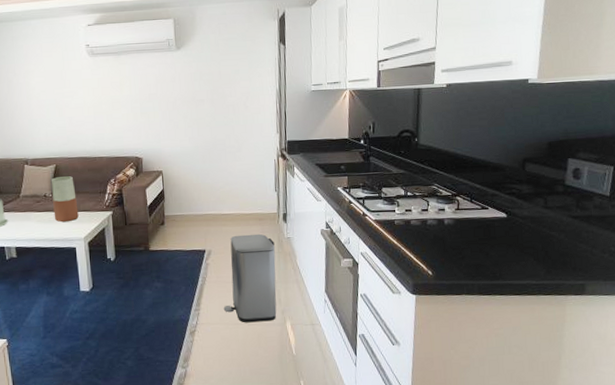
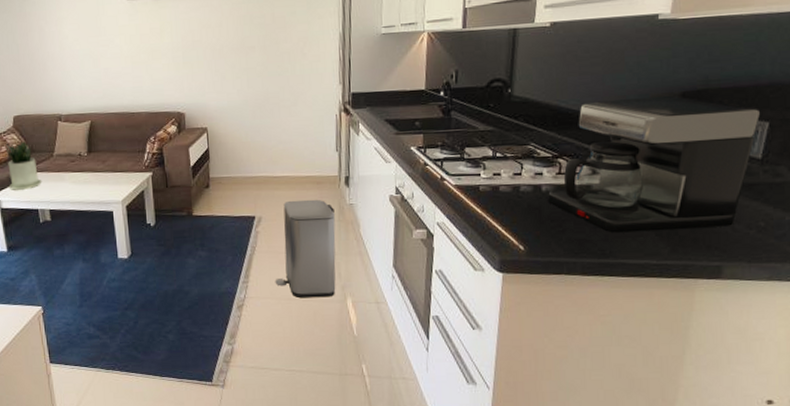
vase: present [52,176,79,223] -> none [87,133,116,184]
coffee maker: none [449,144,607,259] -> present [548,95,760,233]

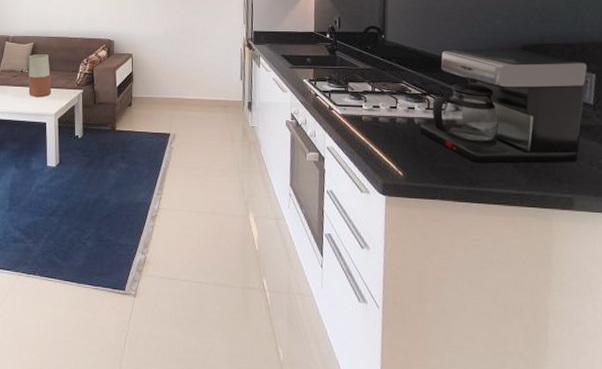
vase: none [87,133,116,184] -> present [28,54,51,98]
pedal bin: present [275,199,336,299] -> none [185,120,240,212]

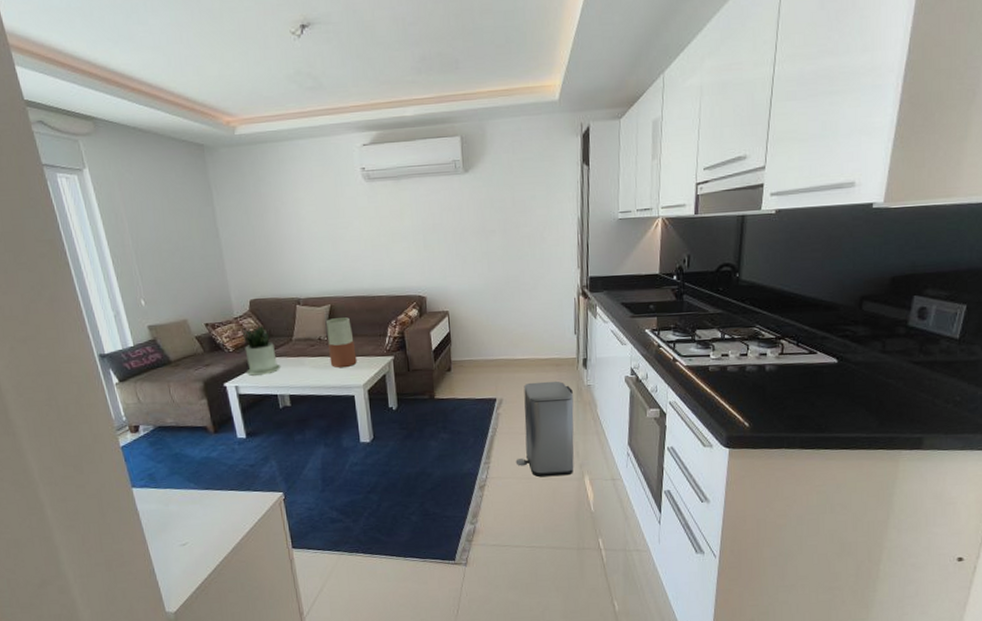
pedal bin: none [185,120,240,212] -> present [515,381,574,478]
coffee maker: present [420,47,587,164] -> none [771,280,959,409]

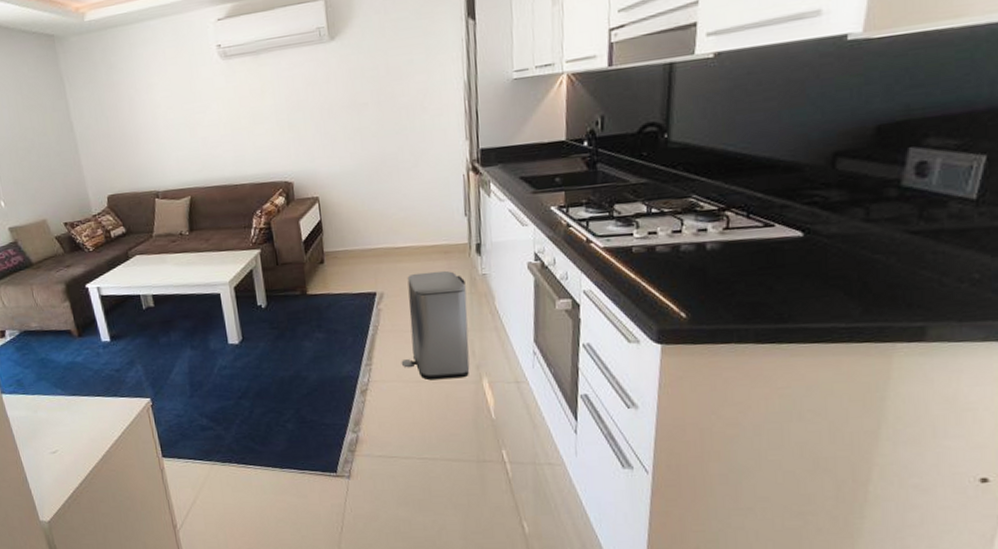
planter: present [241,324,281,376] -> none [100,221,143,276]
vase: present [326,317,357,369] -> none [187,209,222,265]

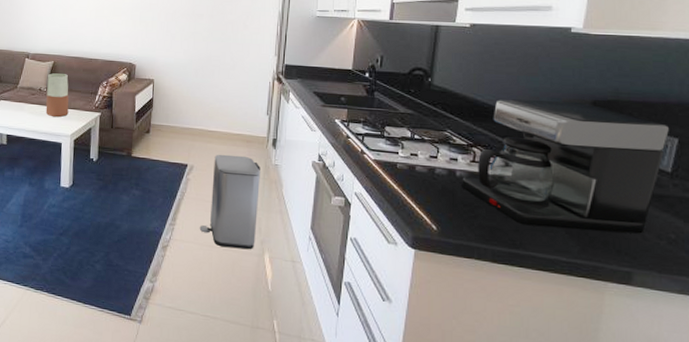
vase: none [187,209,222,265] -> present [45,73,69,118]
coffee maker: none [714,130,975,294] -> present [462,99,669,234]

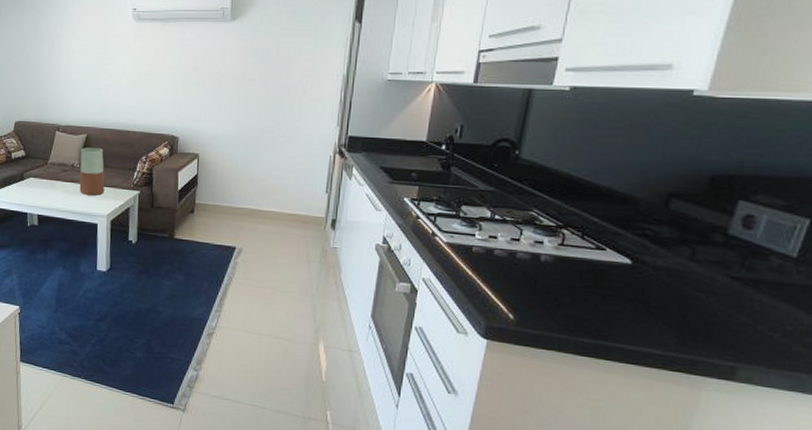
pedal bin: present [199,154,260,250] -> none [248,236,317,339]
coffee maker: present [462,99,669,234] -> none [546,174,800,326]

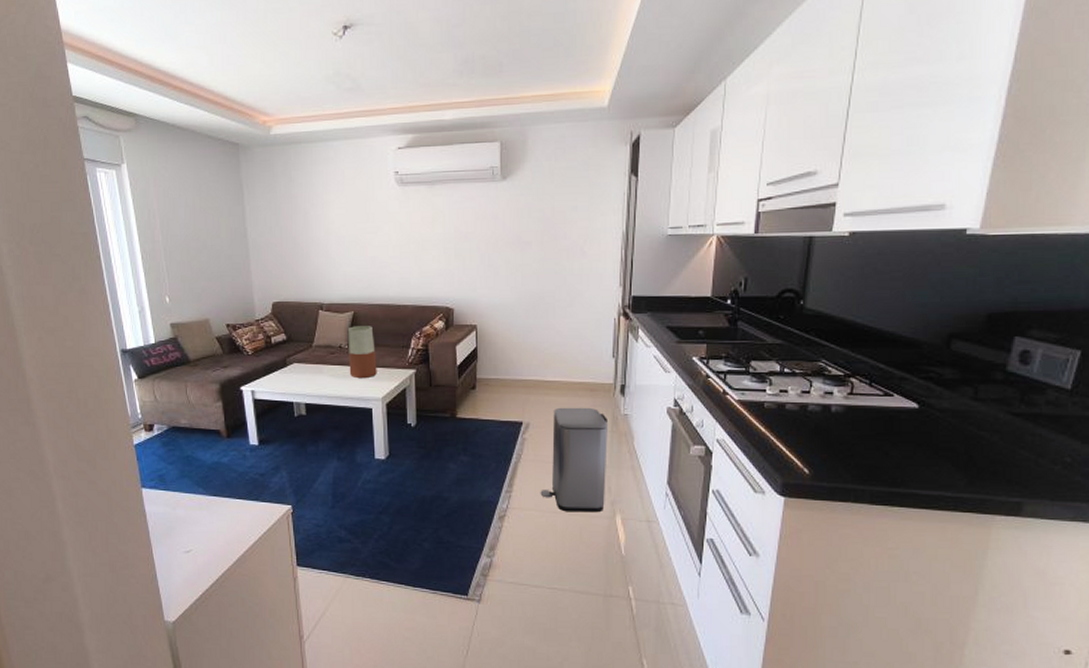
pedal bin: none [248,236,317,339] -> present [540,407,608,513]

